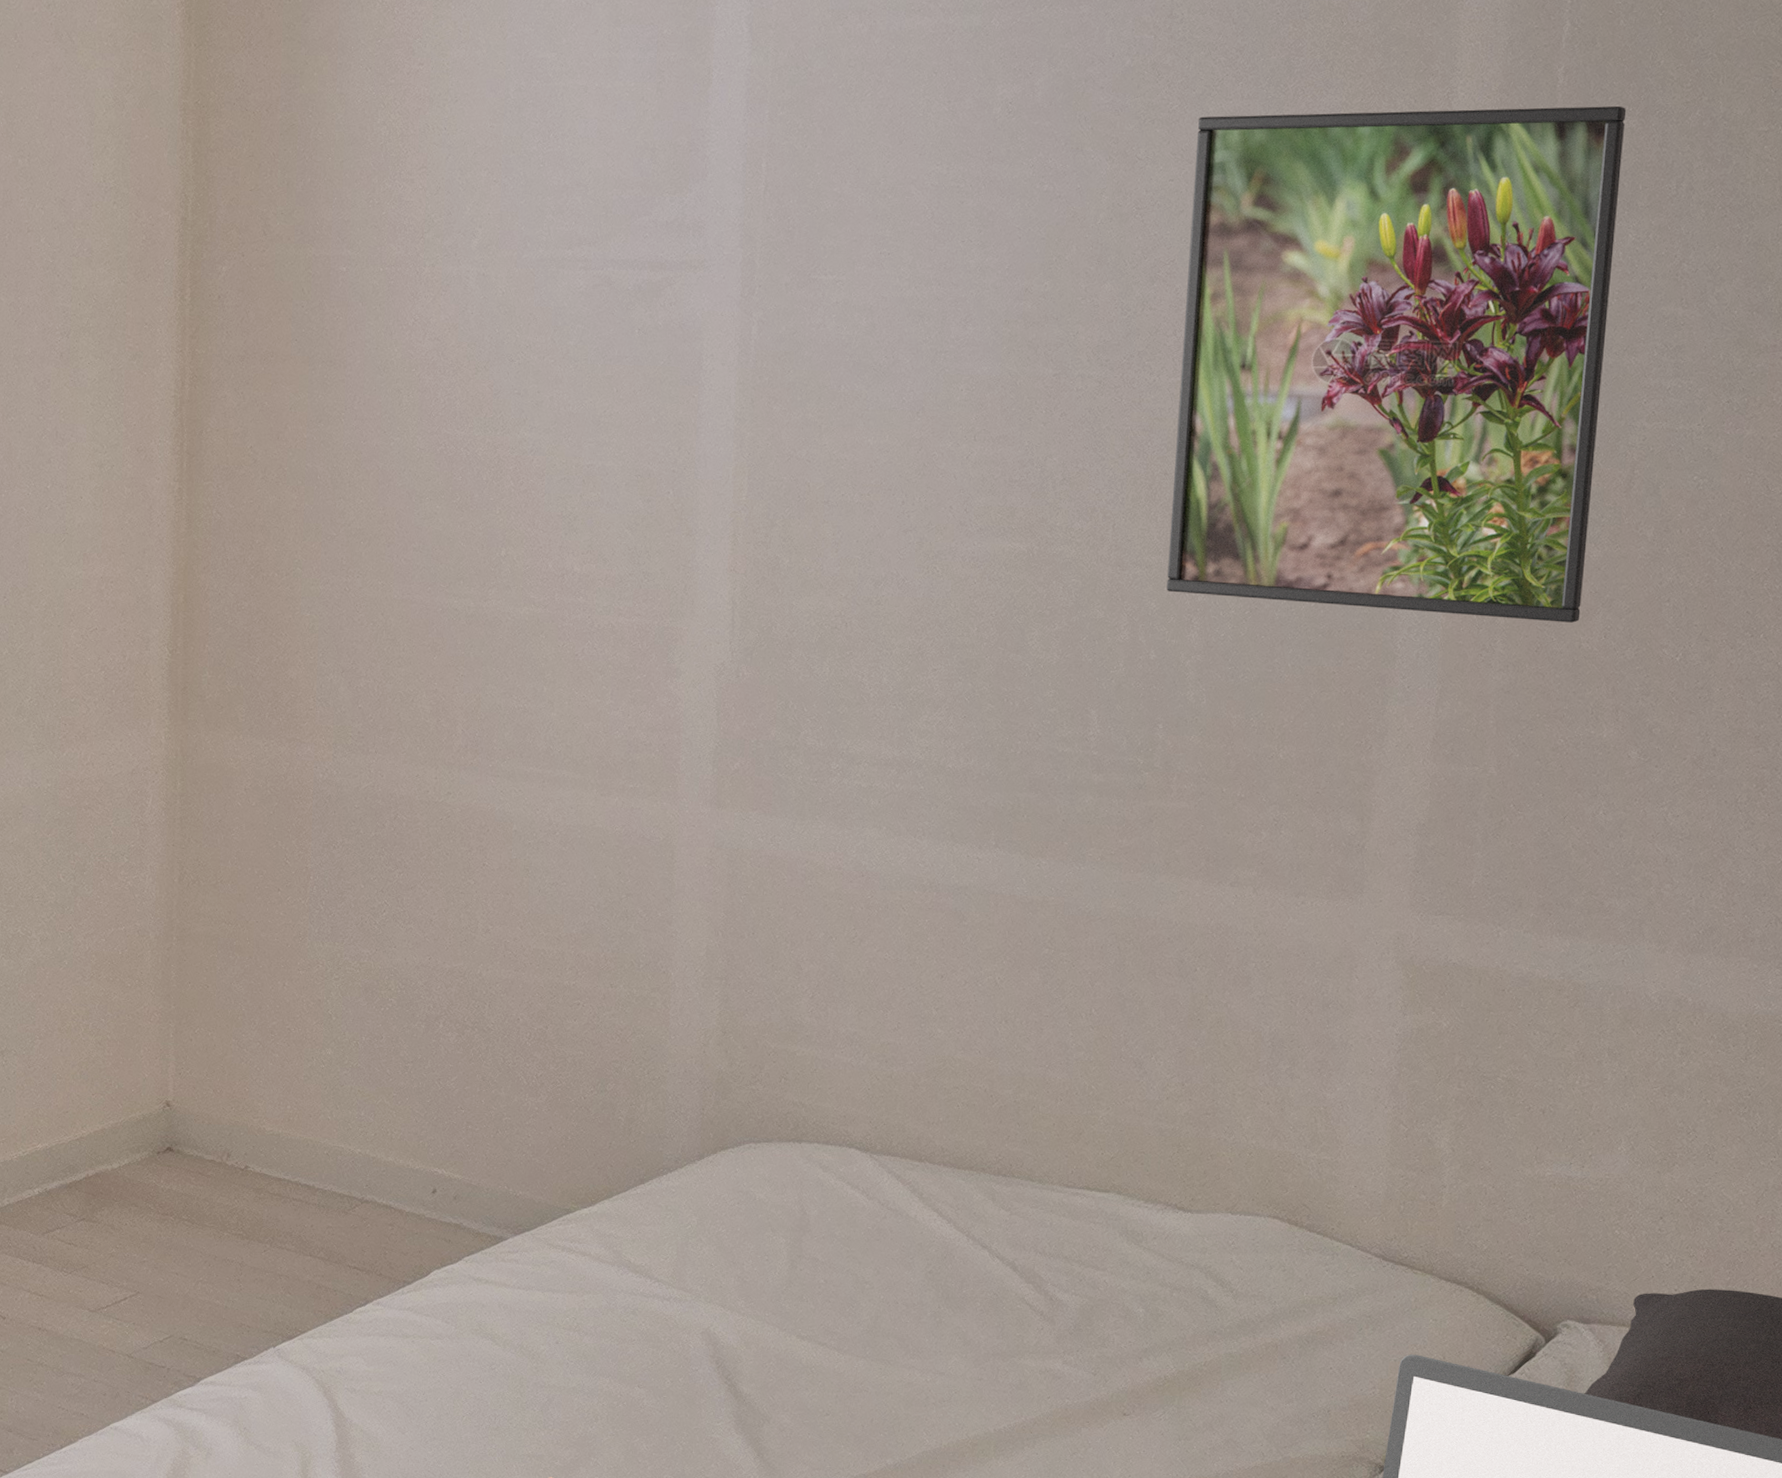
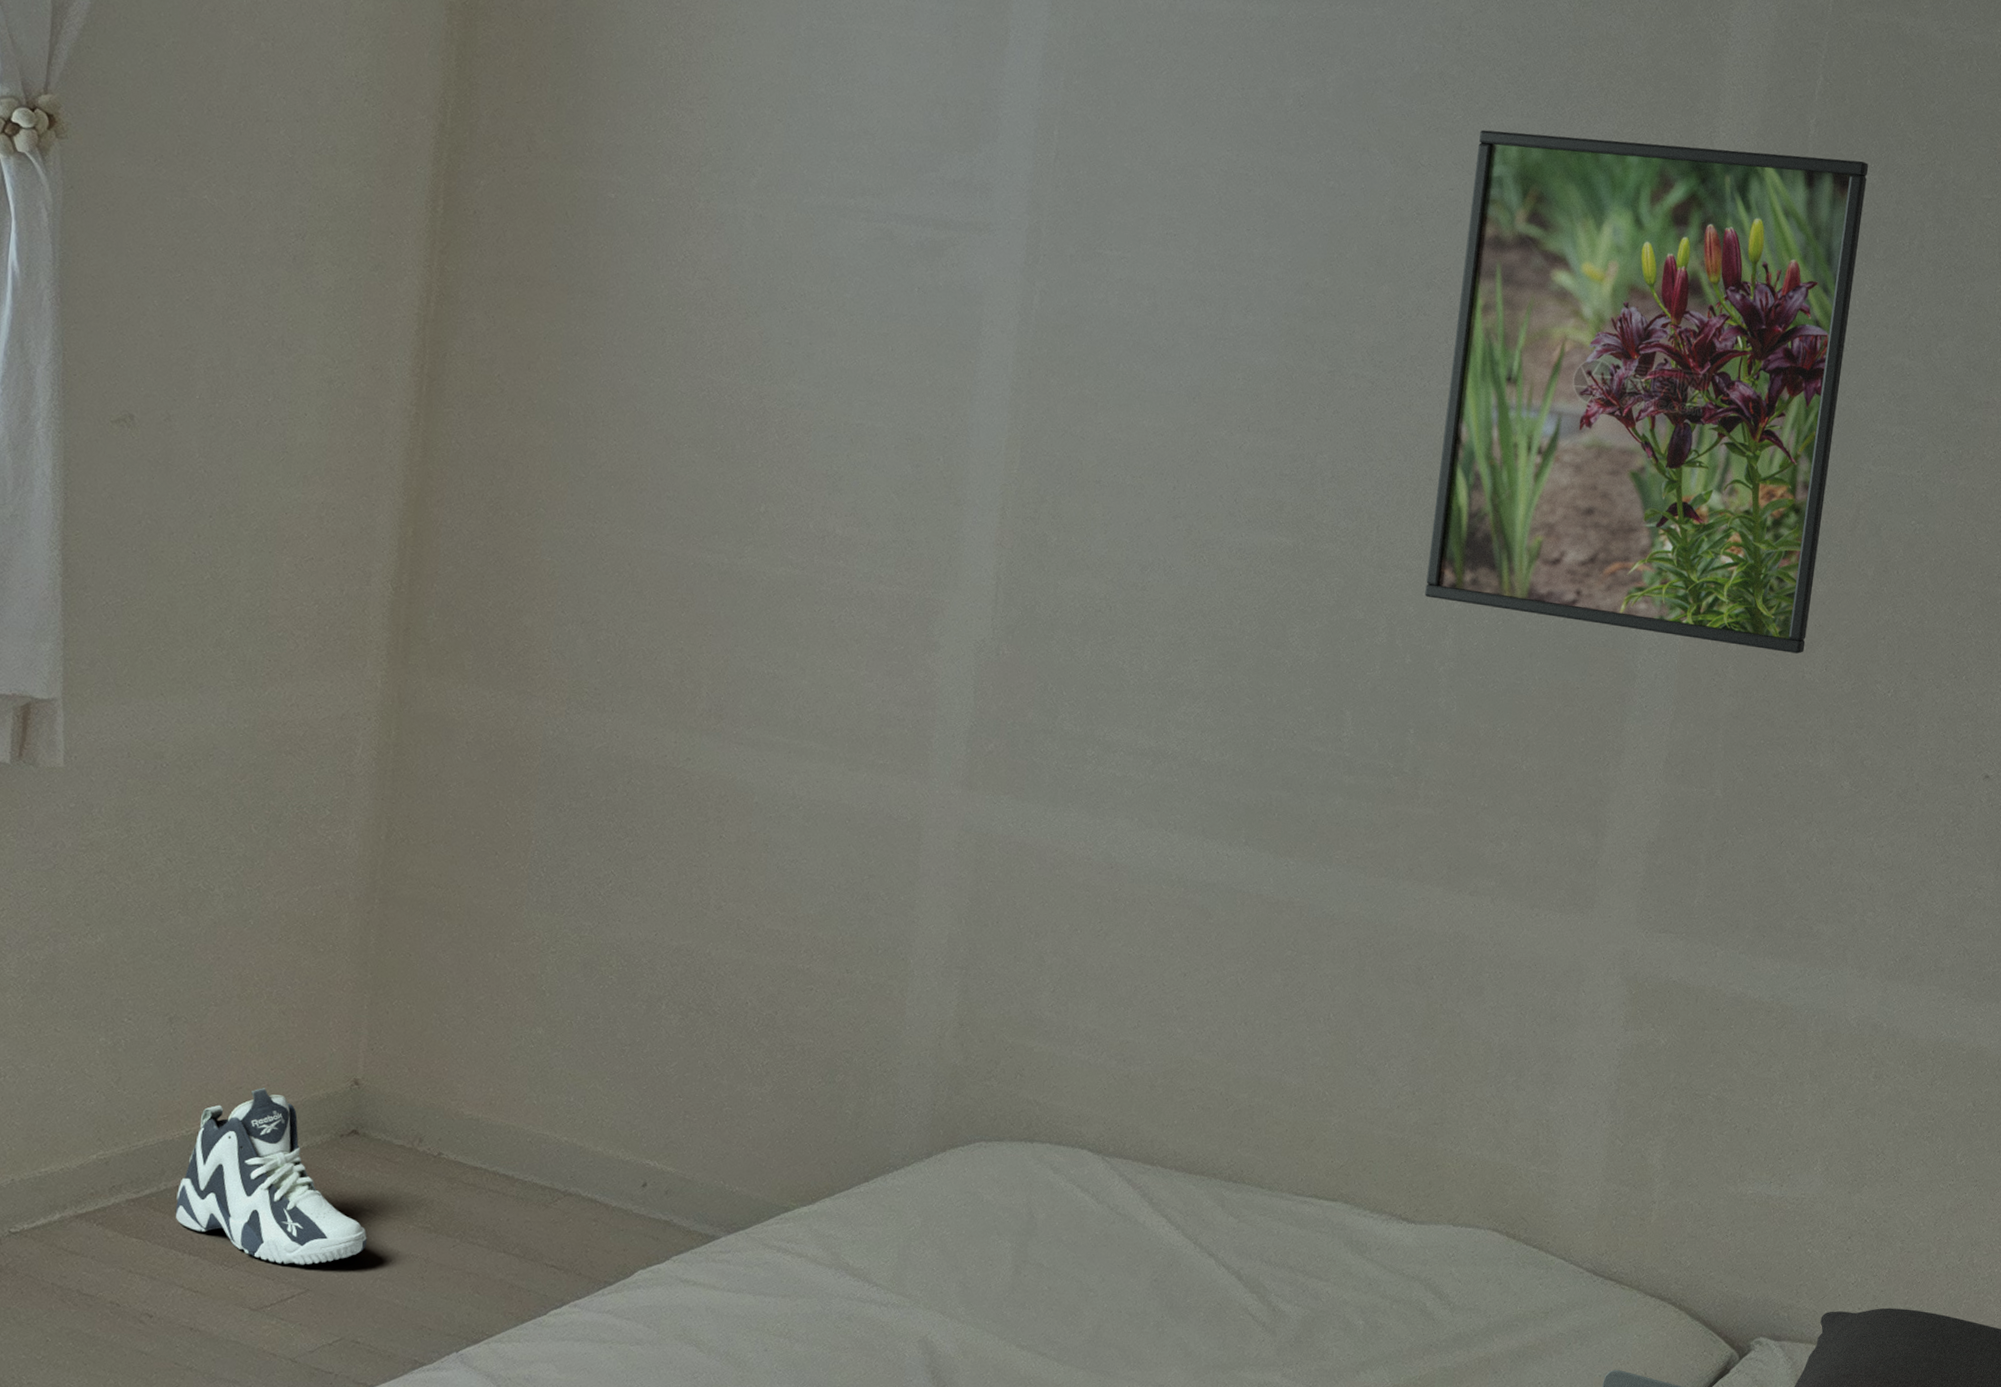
sneaker: none [18,1111,187,1270] -> present [175,1088,367,1265]

